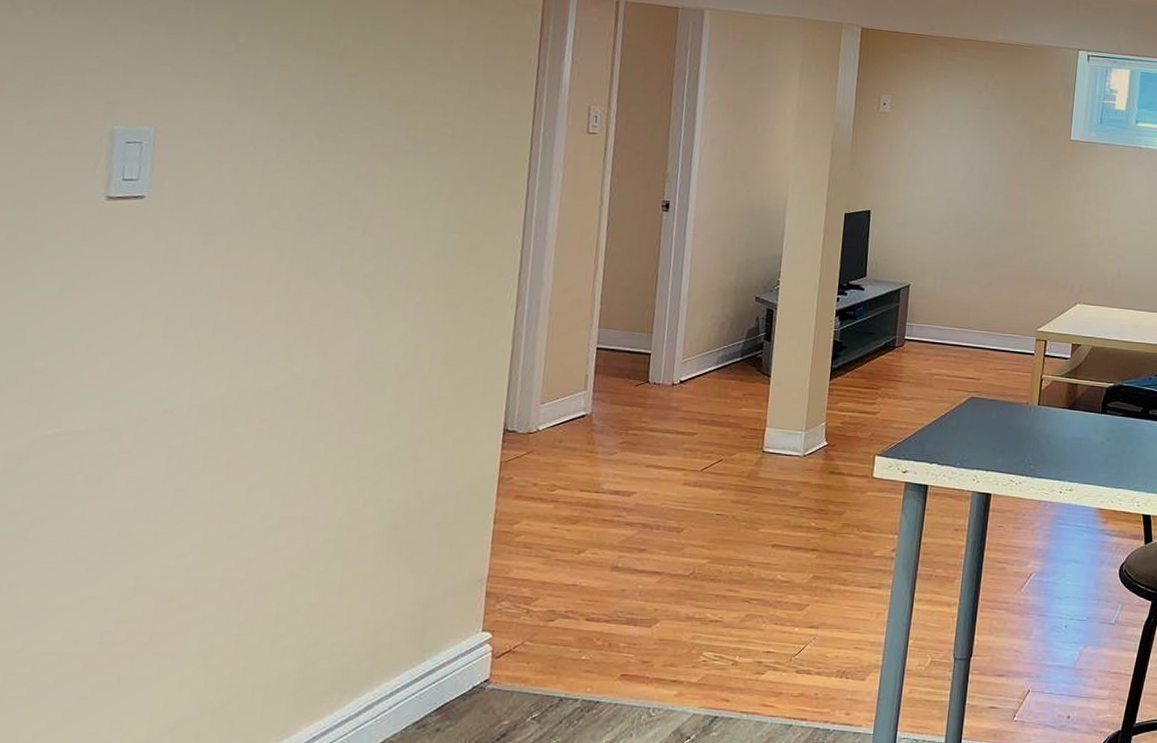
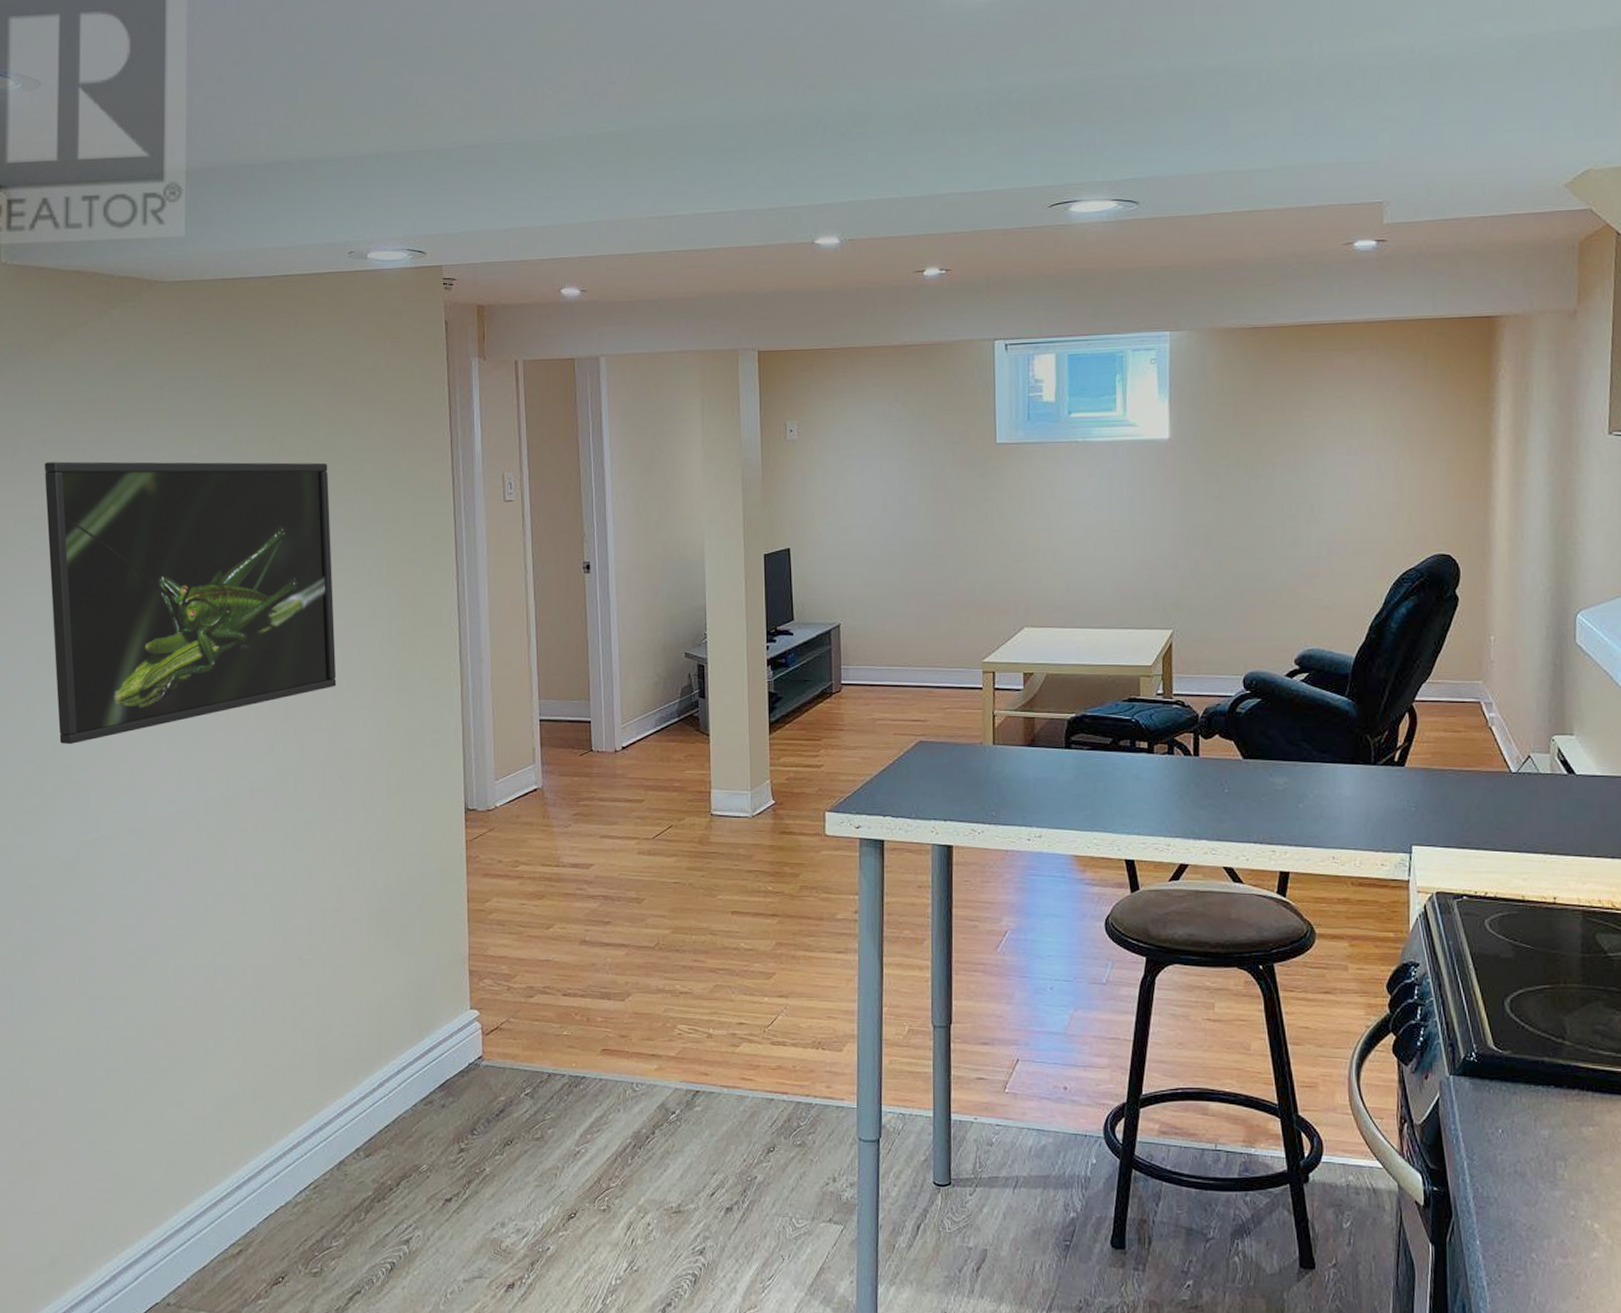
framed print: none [23,27,397,331] -> present [44,461,337,745]

